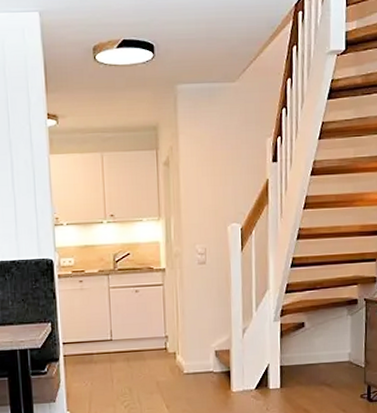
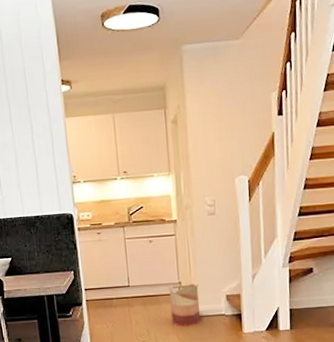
basket: none [154,337,187,385] -> present [169,283,200,327]

